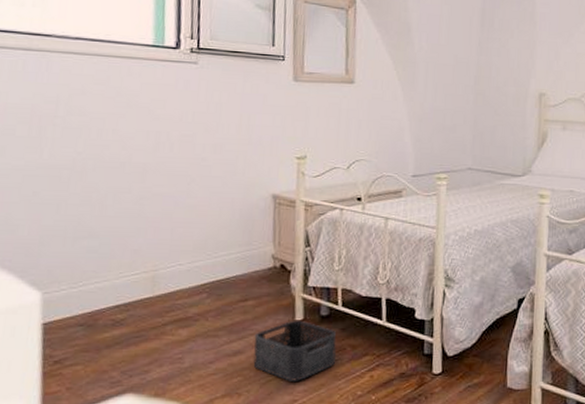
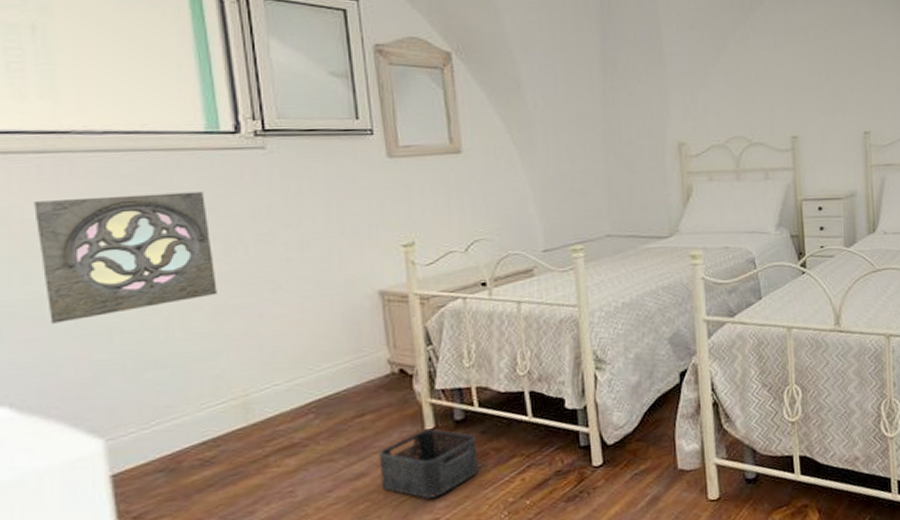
wall ornament: none [15,89,146,191] -> present [34,191,217,324]

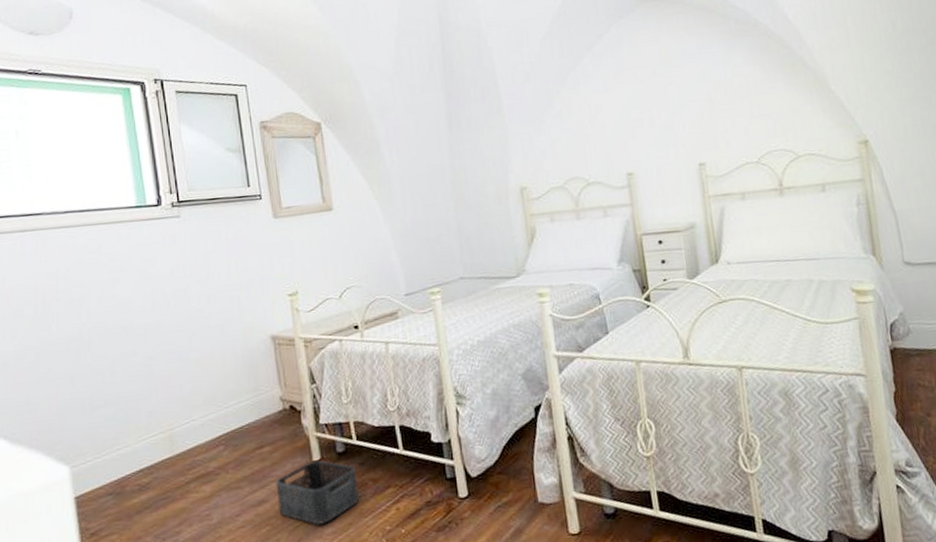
wall ornament: present [34,191,217,324] -> none [19,256,148,370]

